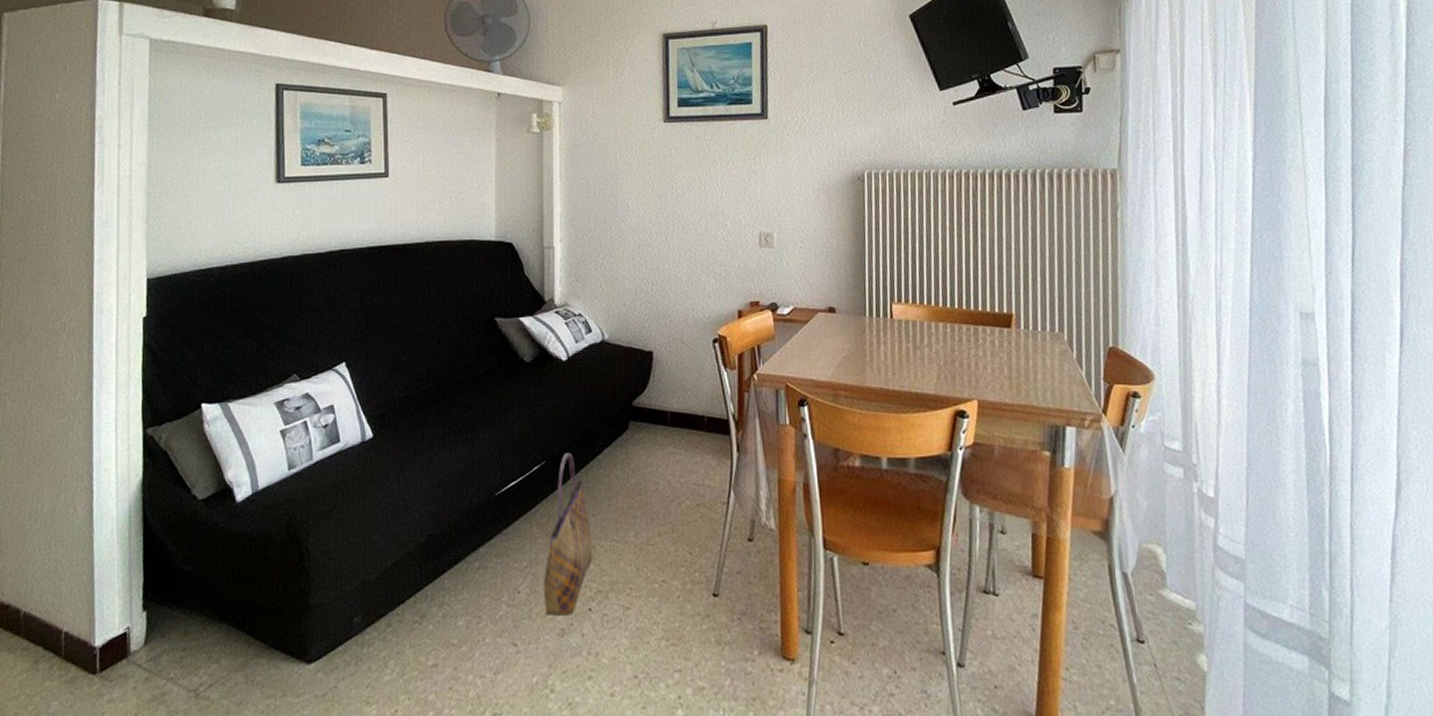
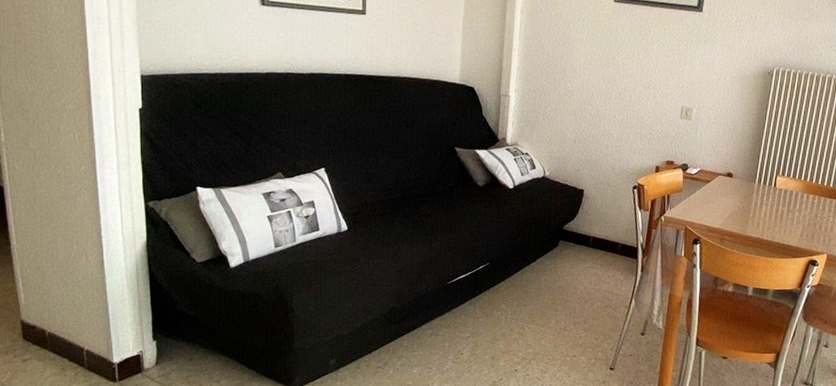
tote bag: present [544,453,592,616] -> none [481,258,522,373]

